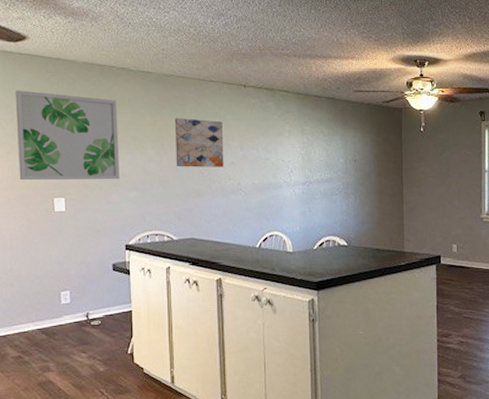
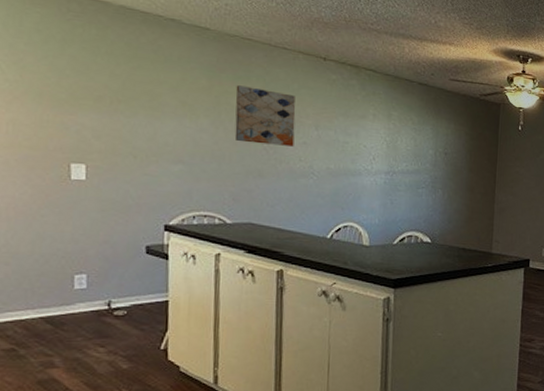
wall art: present [15,90,119,181] -> none [22,27,163,149]

